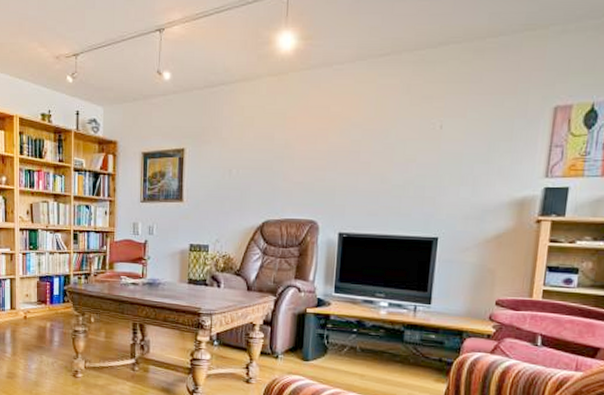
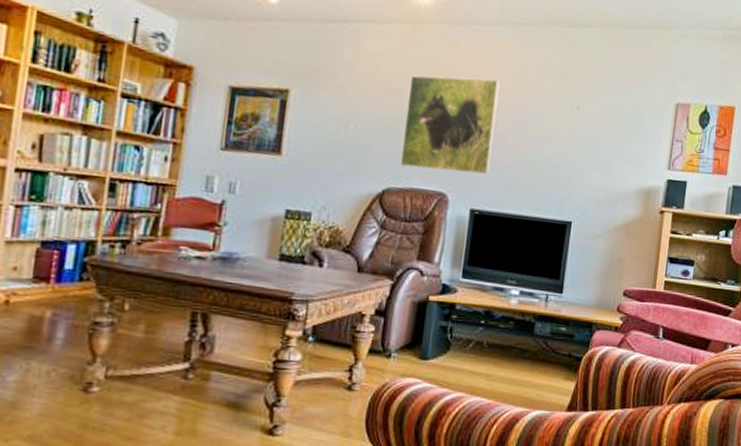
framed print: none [275,113,360,202] -> present [400,75,500,175]

